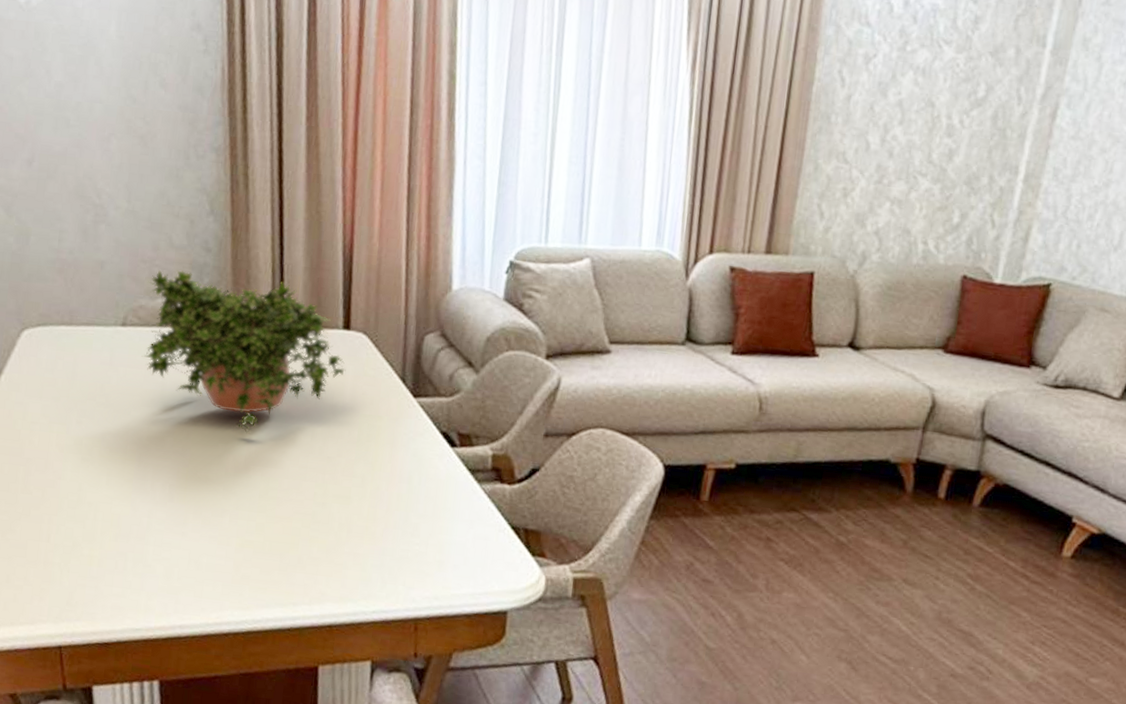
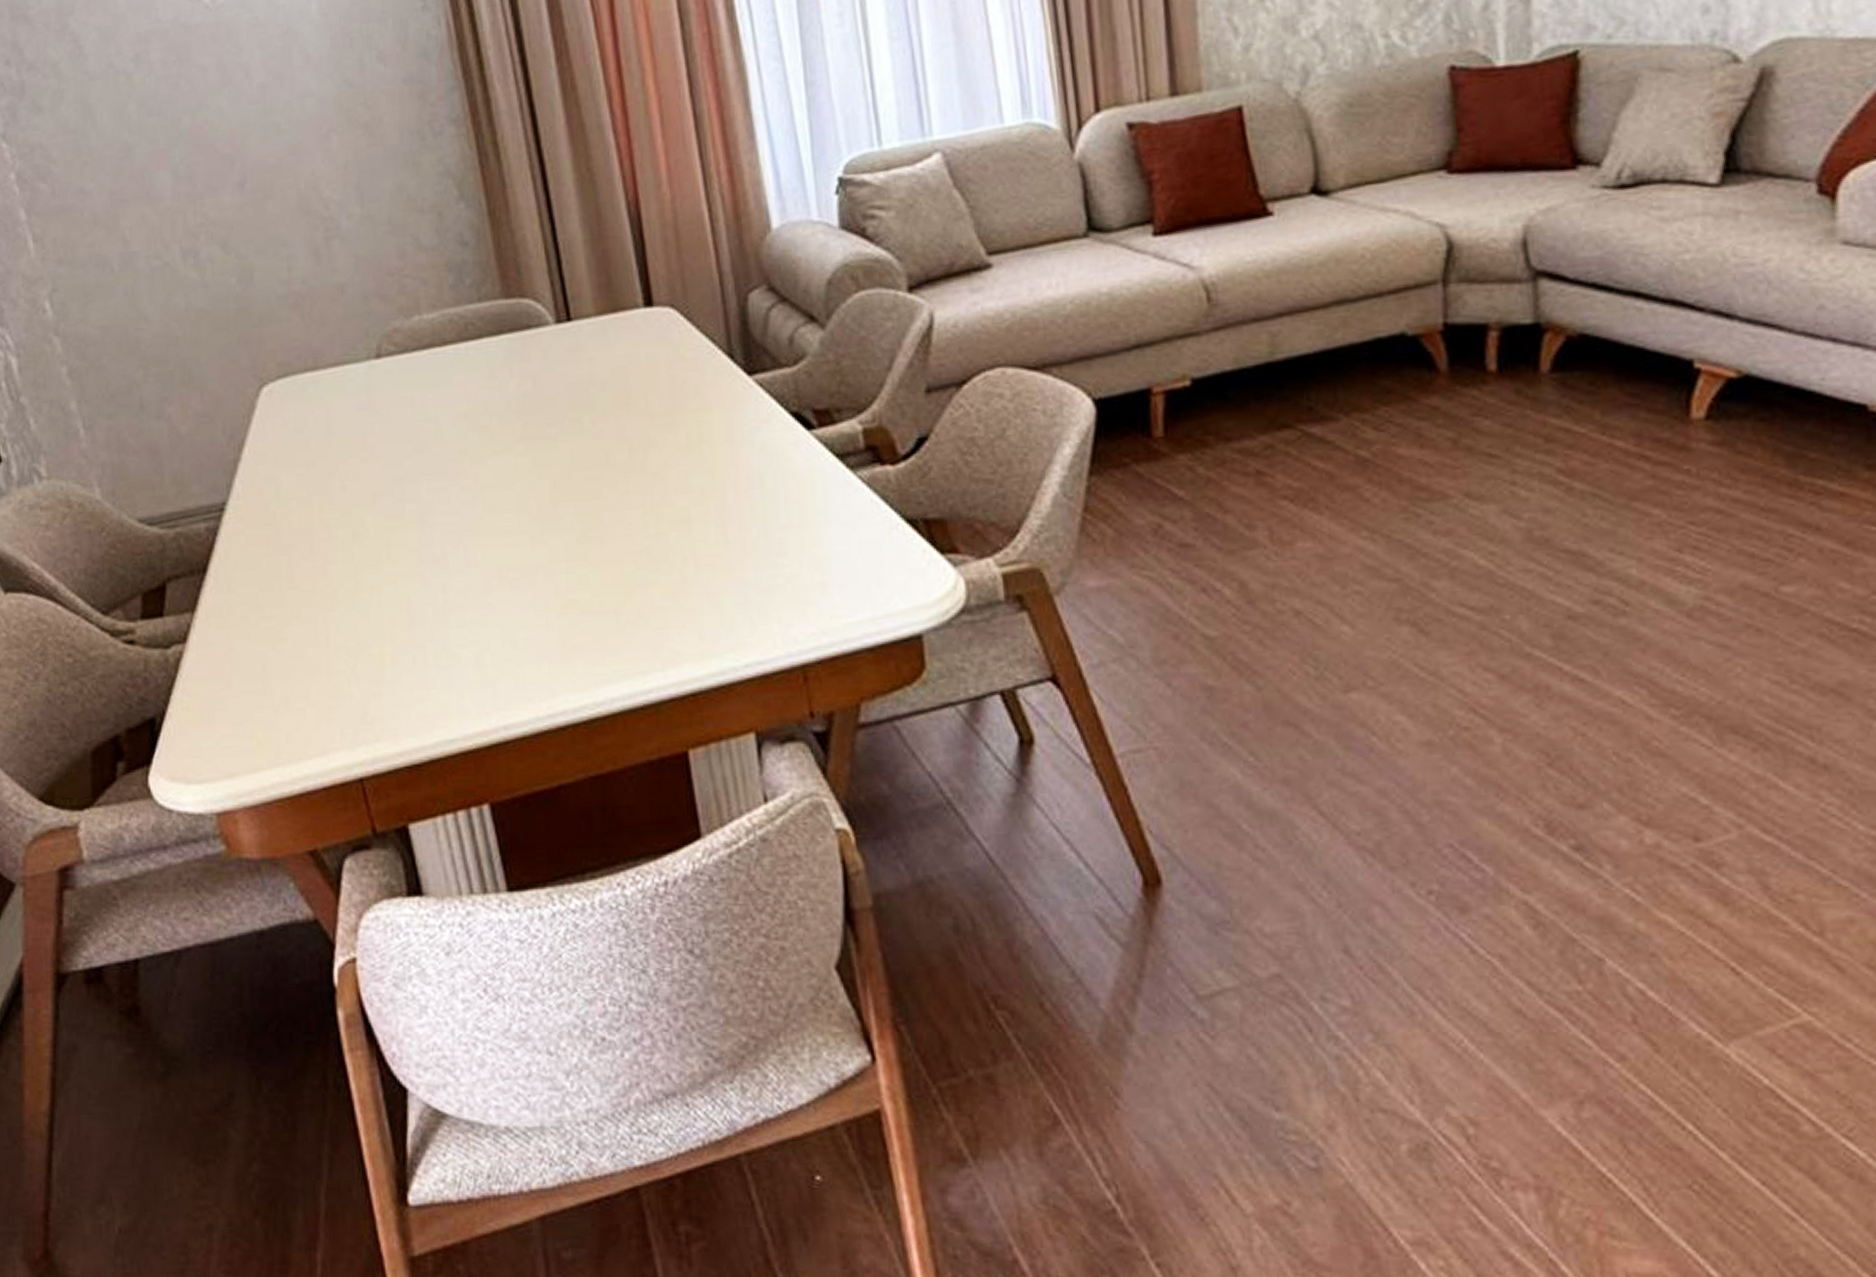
potted plant: present [141,269,346,433] -> none [399,264,657,462]

